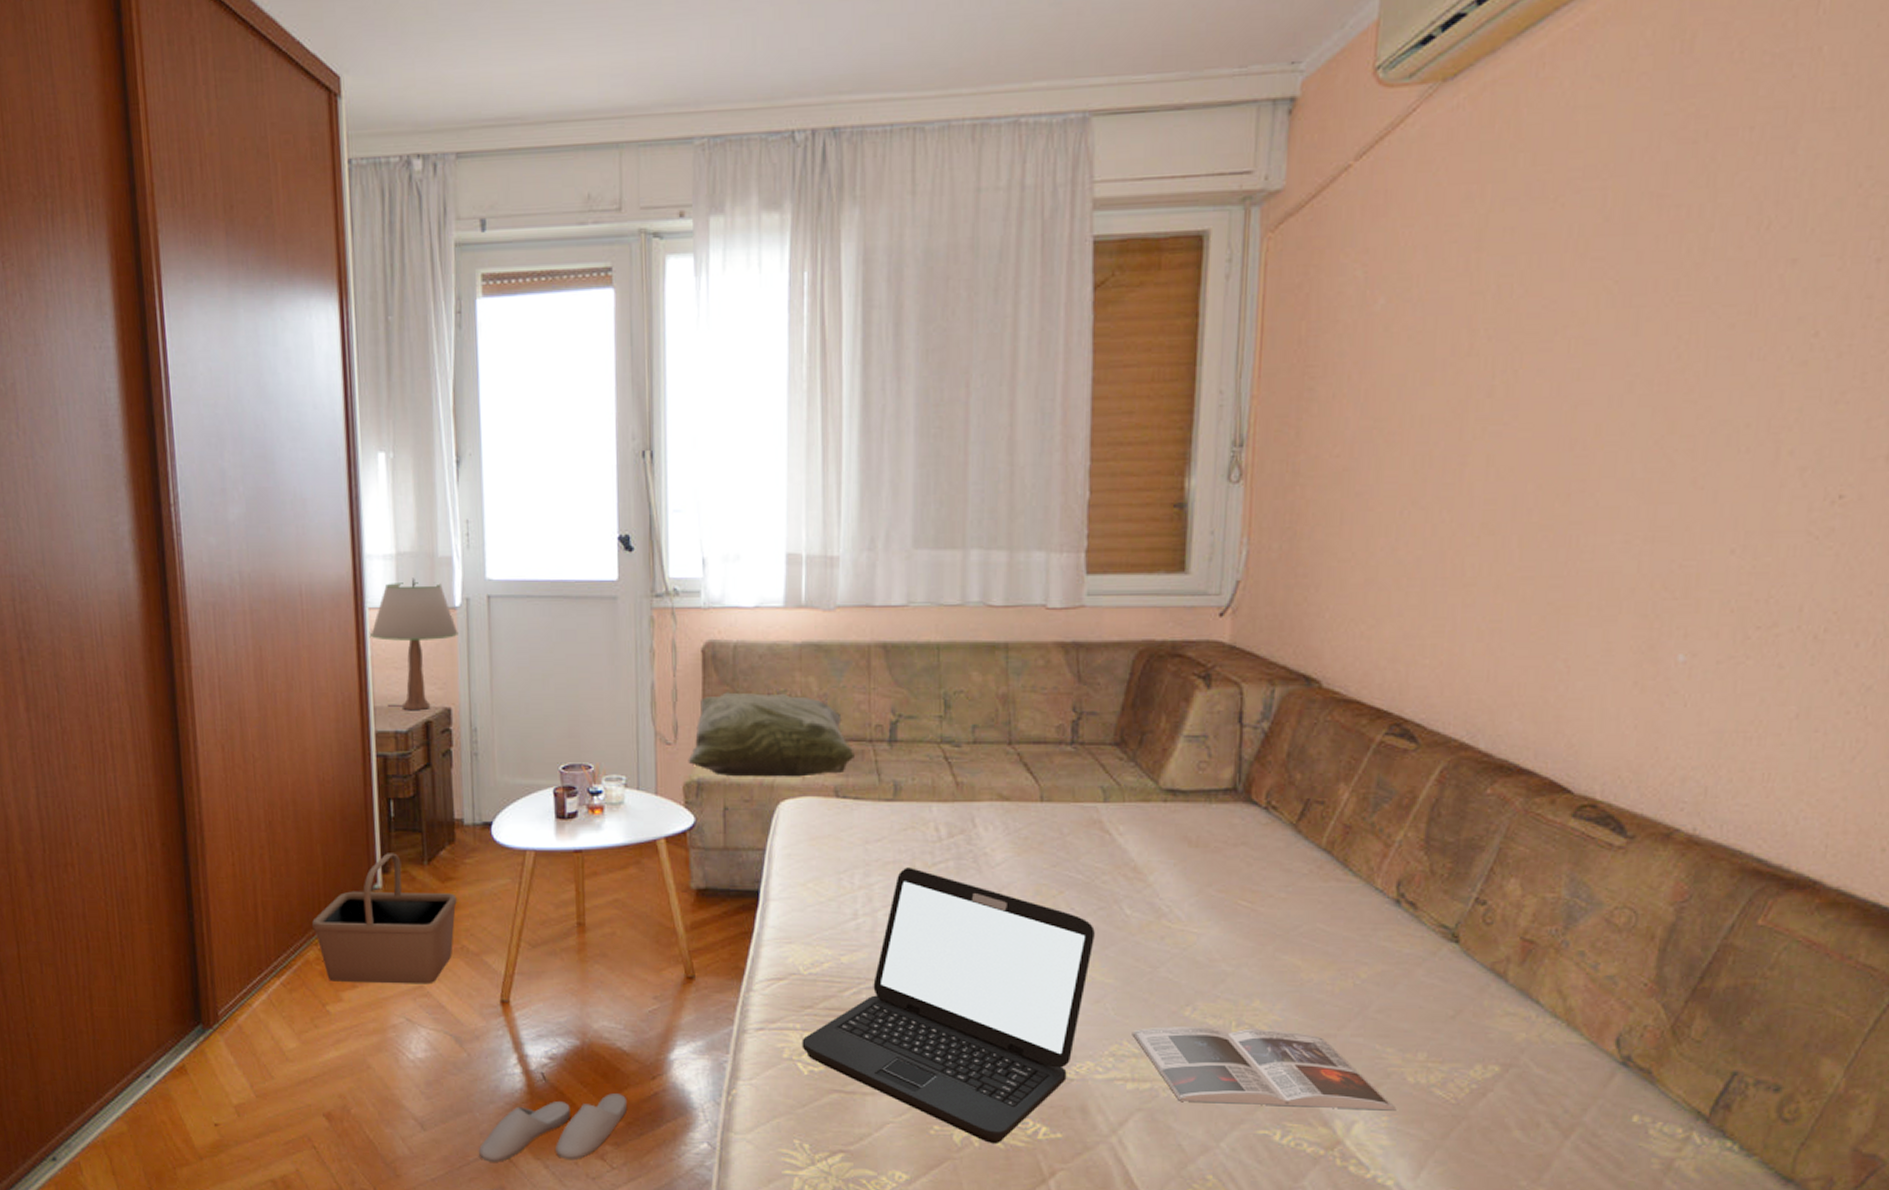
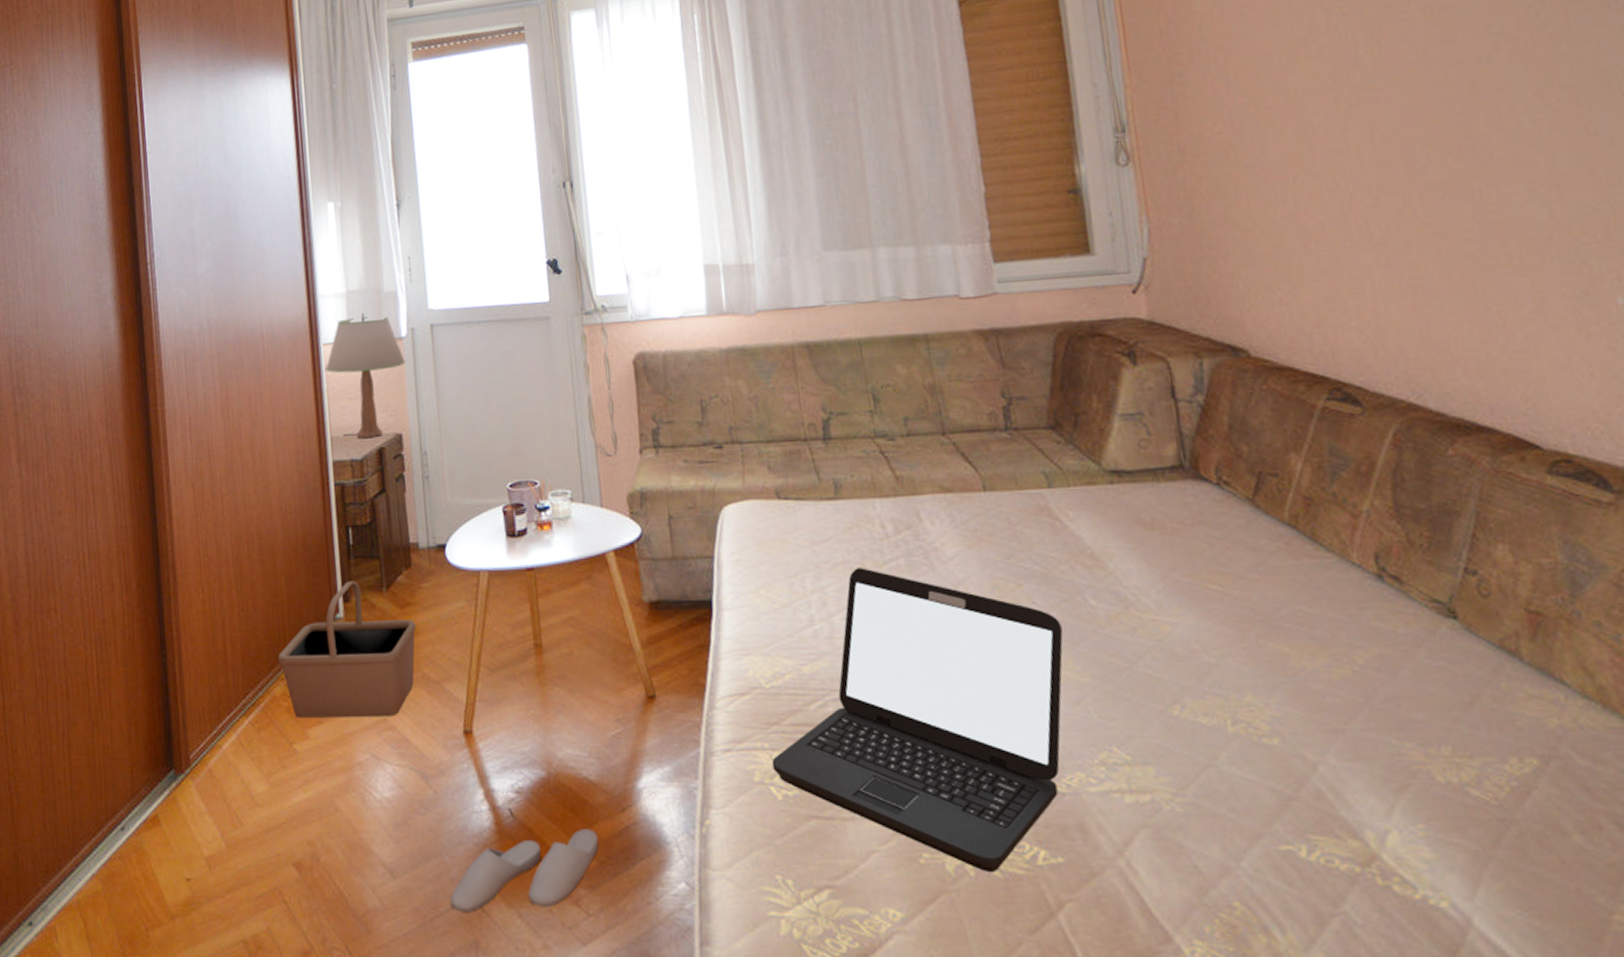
cushion: present [688,692,854,777] -> none [629,398,791,485]
magazine: present [1132,1026,1397,1111] -> none [1120,726,1432,817]

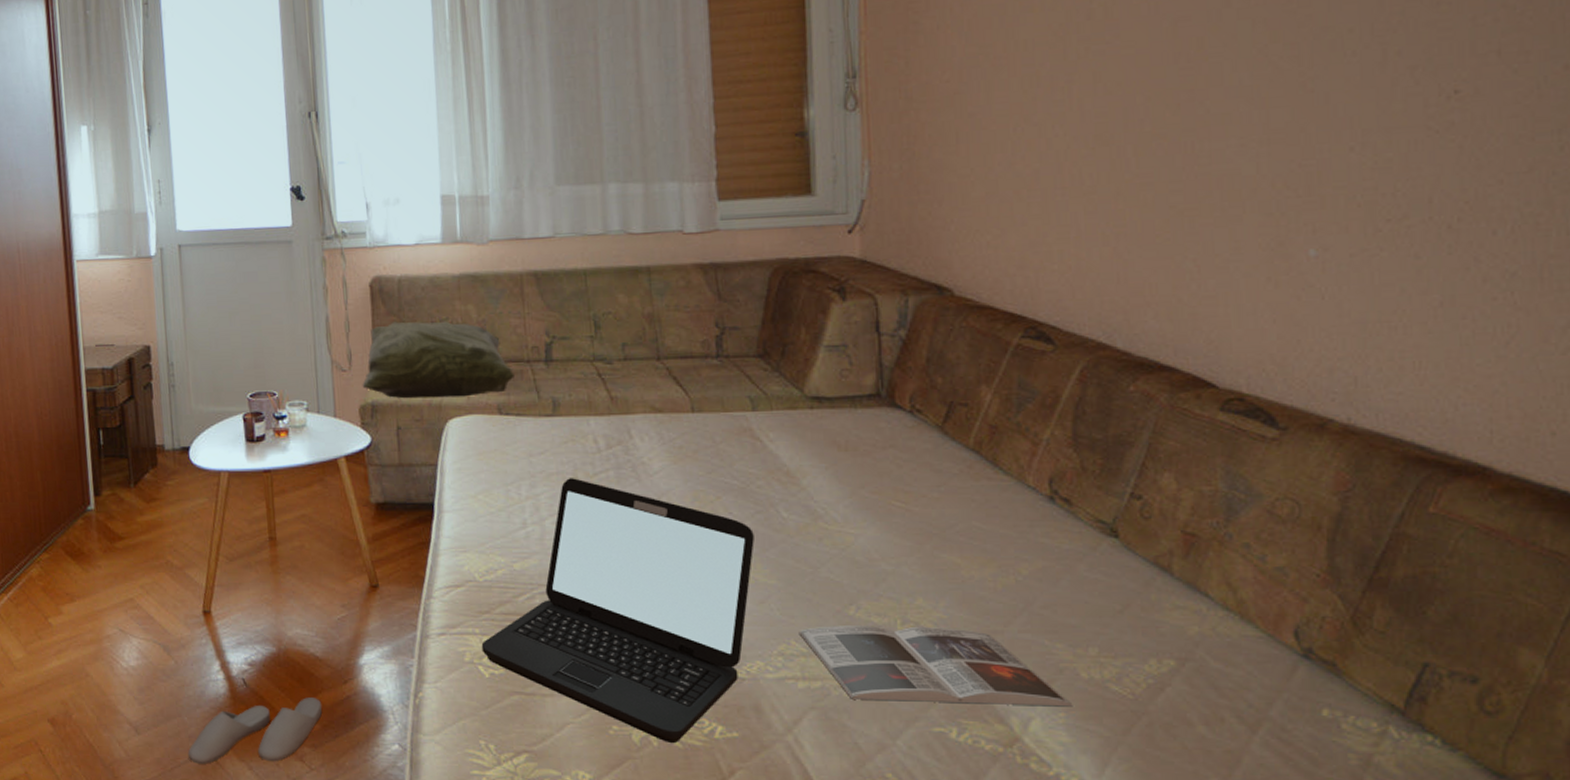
basket: present [278,581,416,718] -> none [34,477,161,597]
table lamp: present [325,313,406,439] -> none [79,232,155,350]
cushion: none [629,398,791,485] -> present [362,321,514,399]
magazine: none [1120,726,1432,817] -> present [798,626,1073,707]

